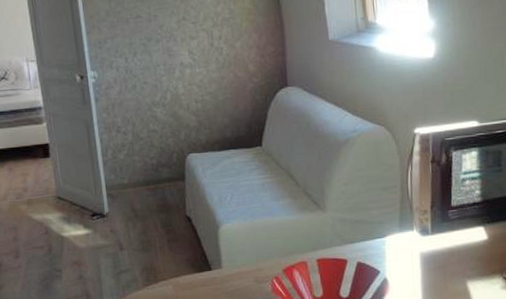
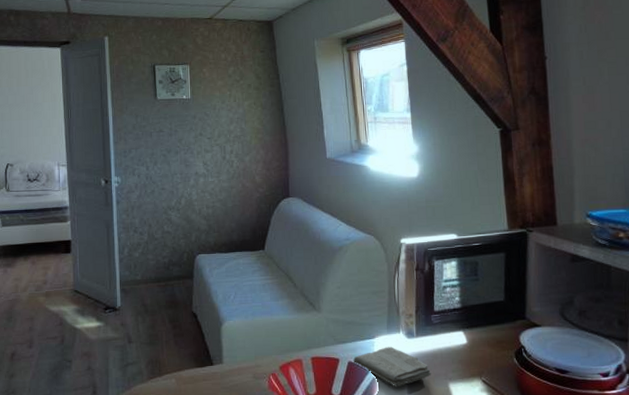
washcloth: none [363,245,449,287] -> present [353,347,432,387]

